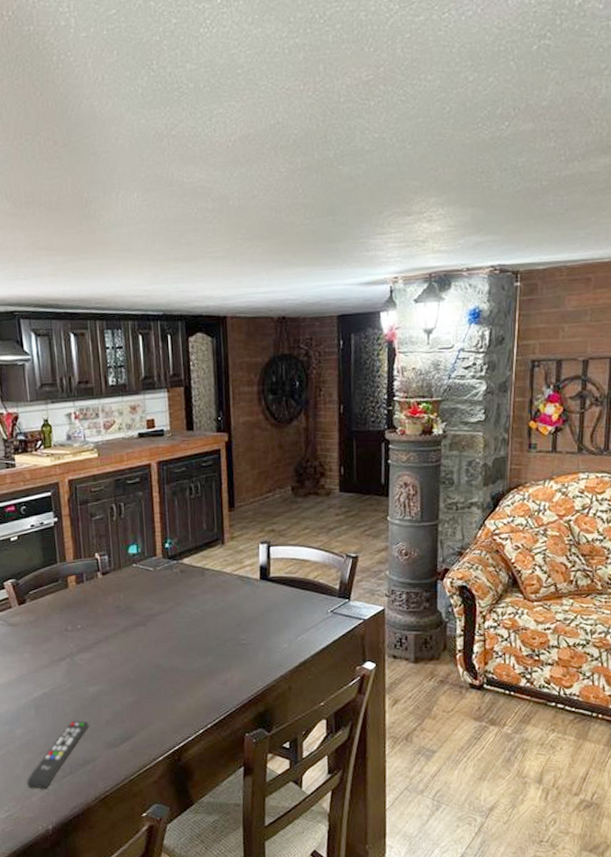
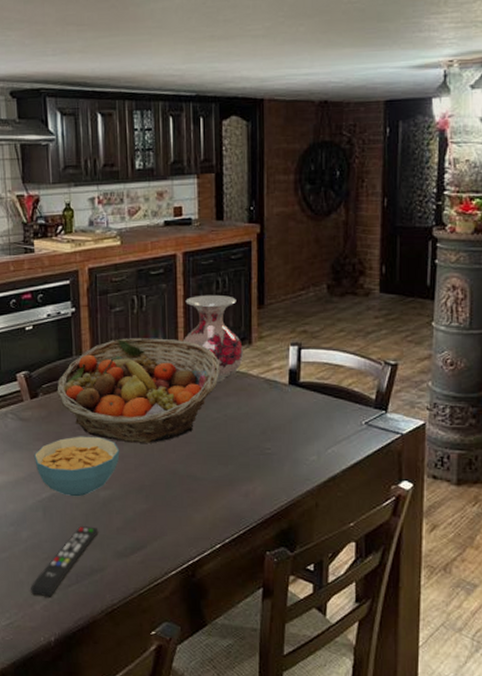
cereal bowl: none [25,637,106,694] -> present [34,436,120,497]
fruit basket: none [43,542,197,641] -> present [57,338,221,443]
vase: none [160,500,217,581] -> present [182,294,243,382]

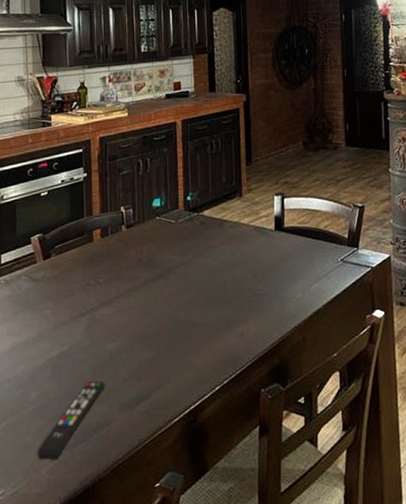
cereal bowl: present [34,436,120,497] -> none [45,291,126,353]
fruit basket: present [57,338,221,443] -> none [68,196,216,295]
vase: present [182,294,243,382] -> none [182,155,235,232]

